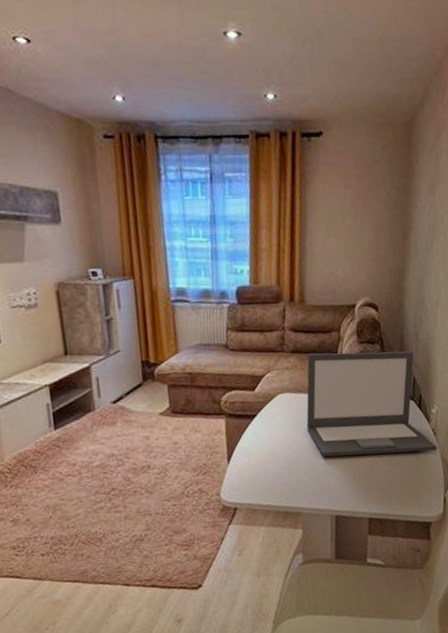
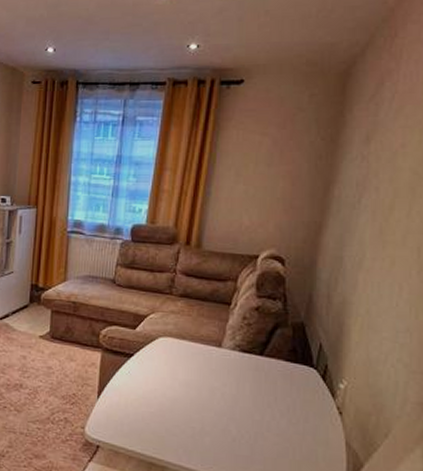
laptop: present [306,351,438,458] -> none [186,300,342,434]

